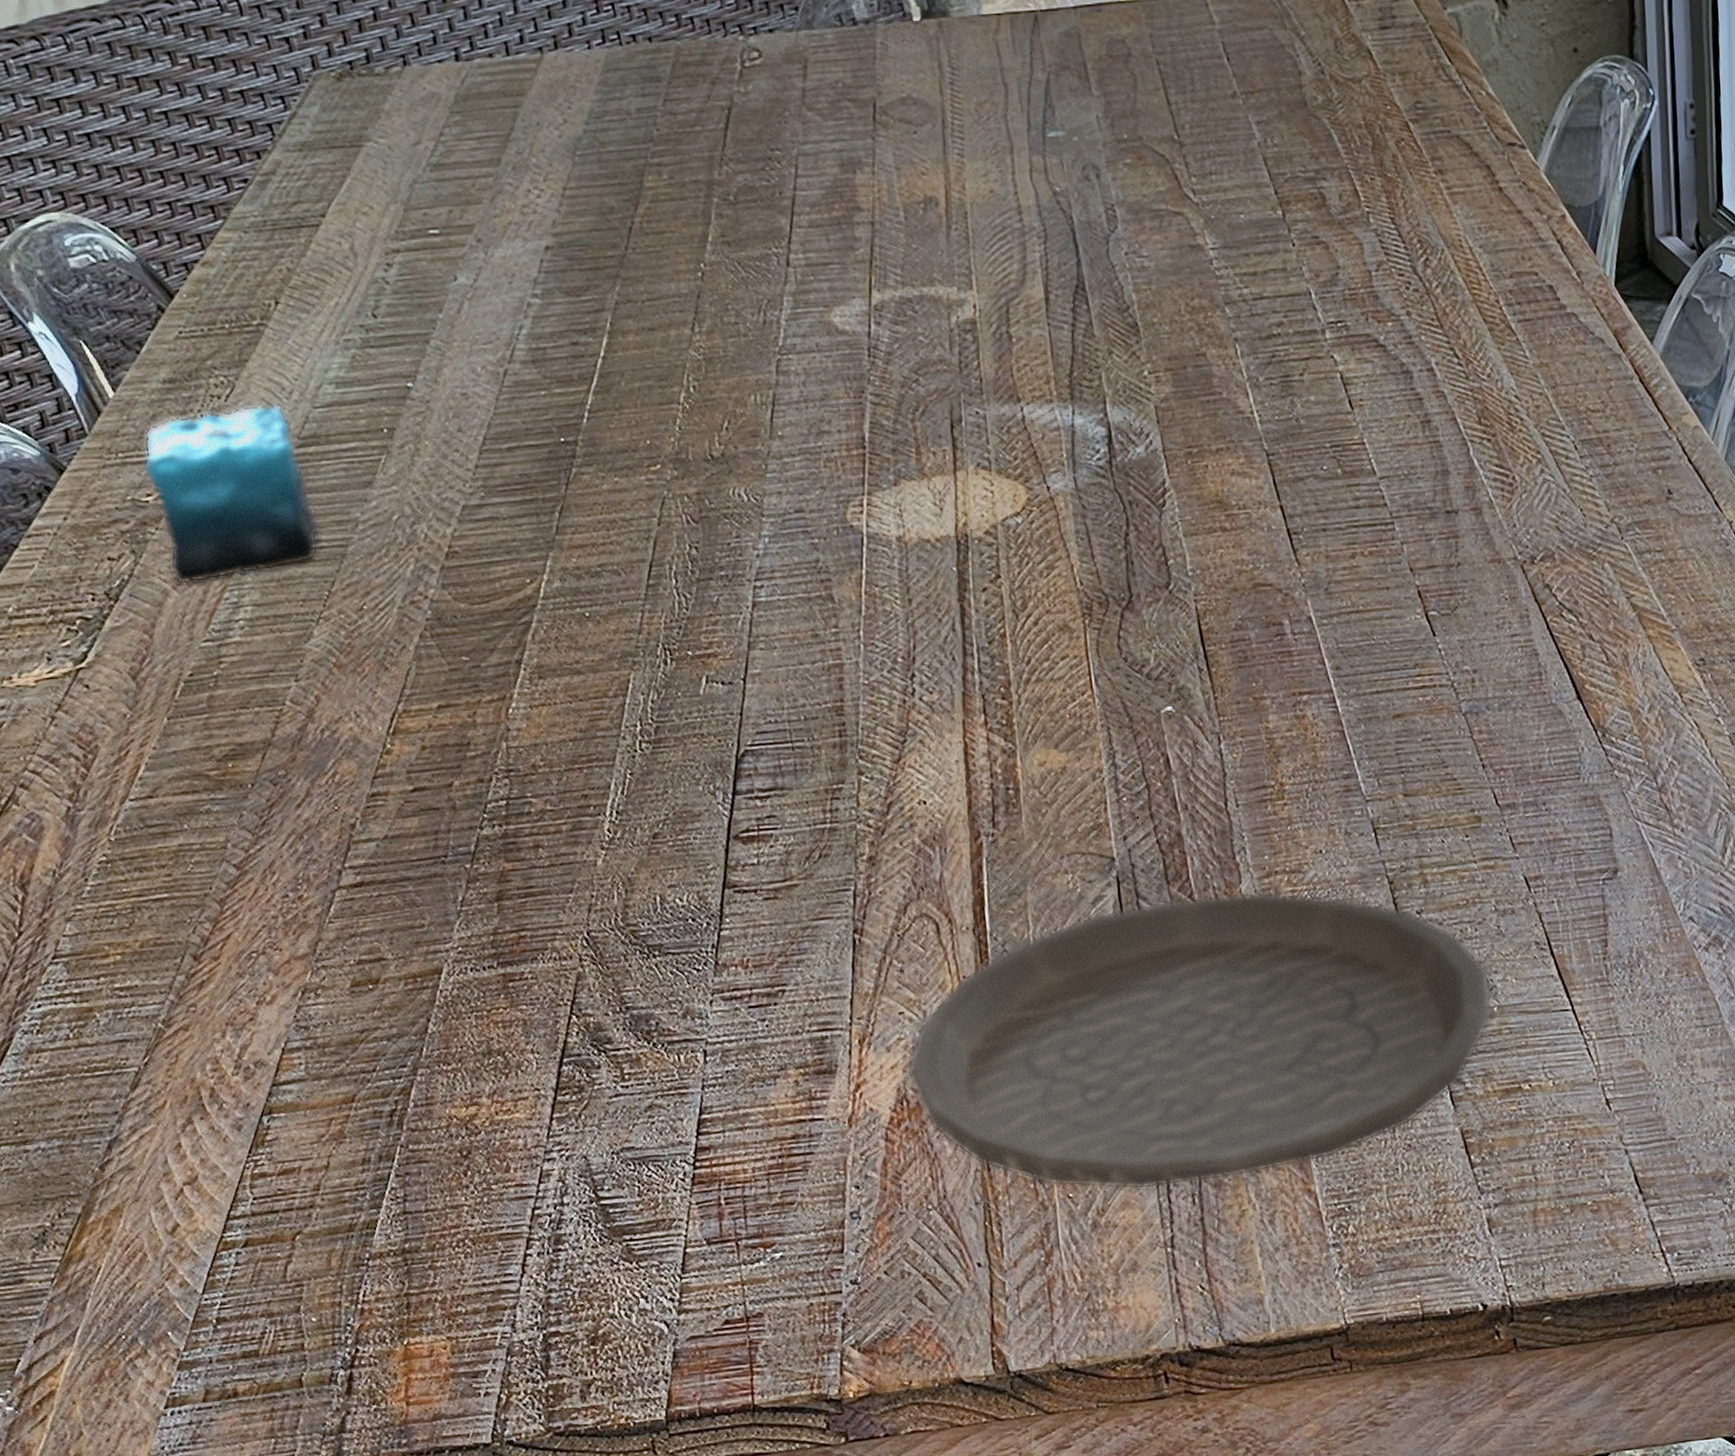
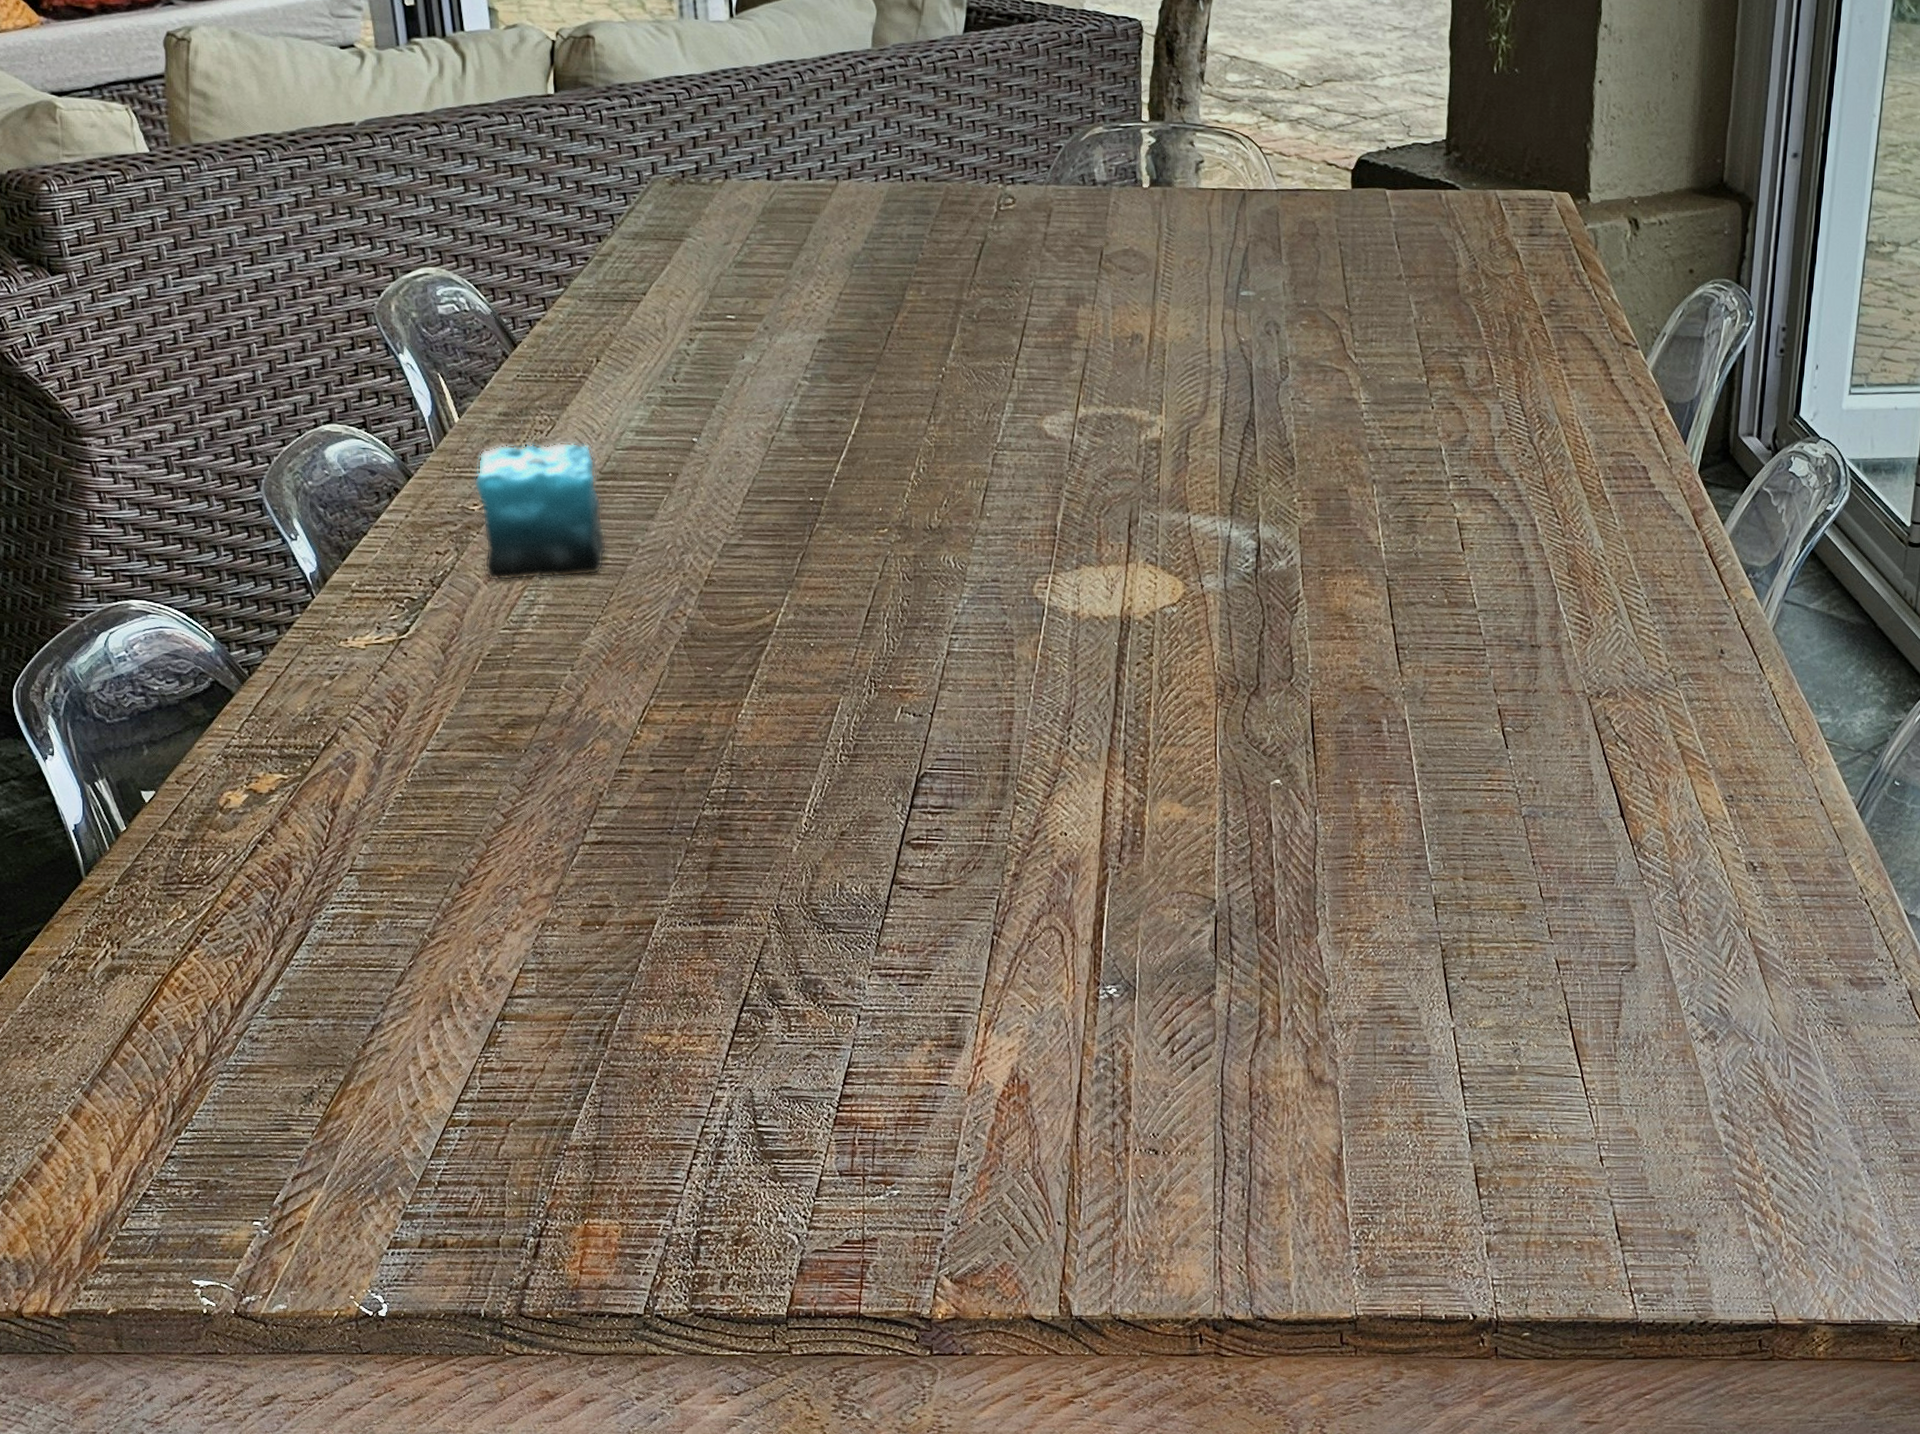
plate: present [906,891,1493,1190] -> none [1021,941,1516,1180]

